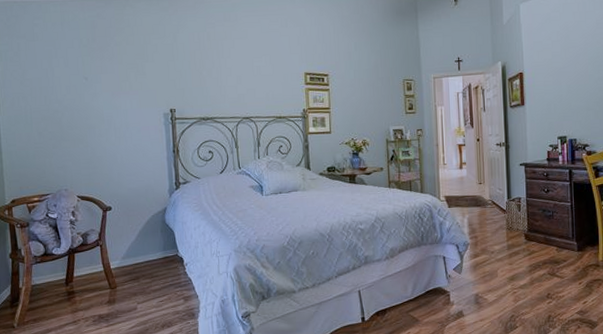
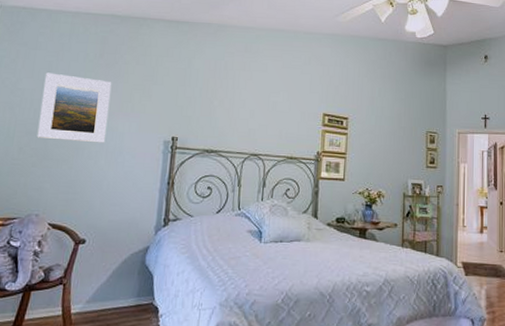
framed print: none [47,61,112,123] -> present [37,72,112,143]

